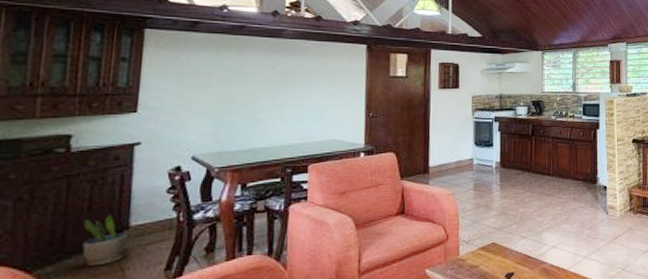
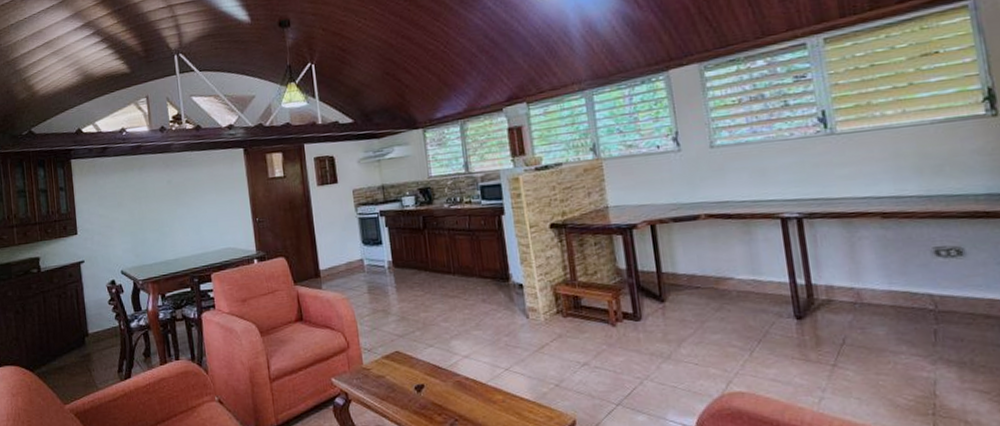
potted plant: present [82,215,128,267] -> none [59,324,89,368]

